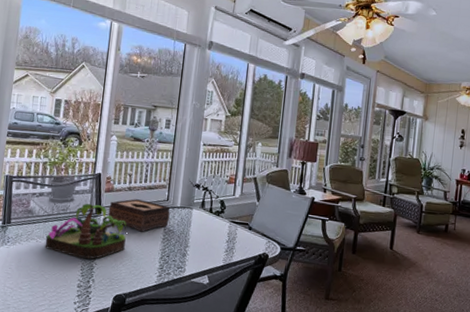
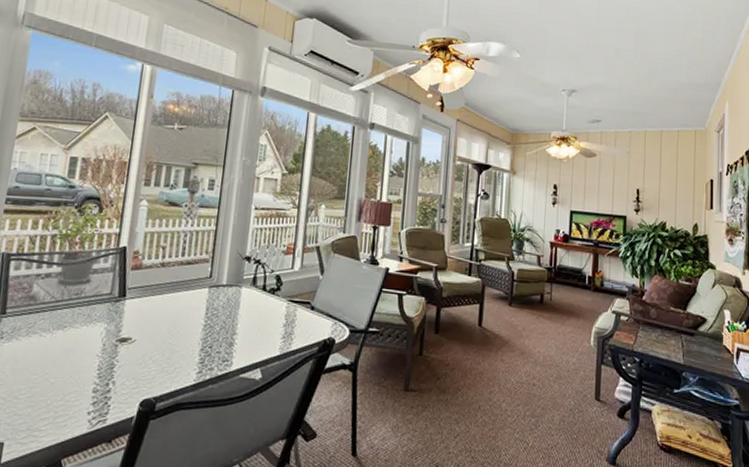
plant: present [45,203,126,259] -> none [50,284,158,356]
tissue box: present [108,199,170,232] -> none [134,277,214,318]

